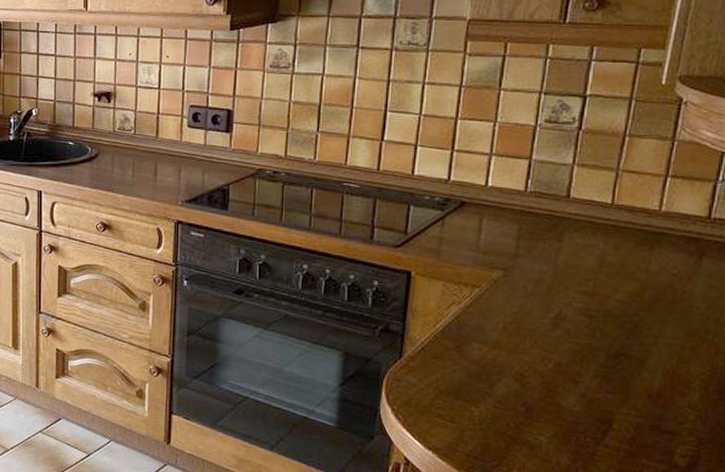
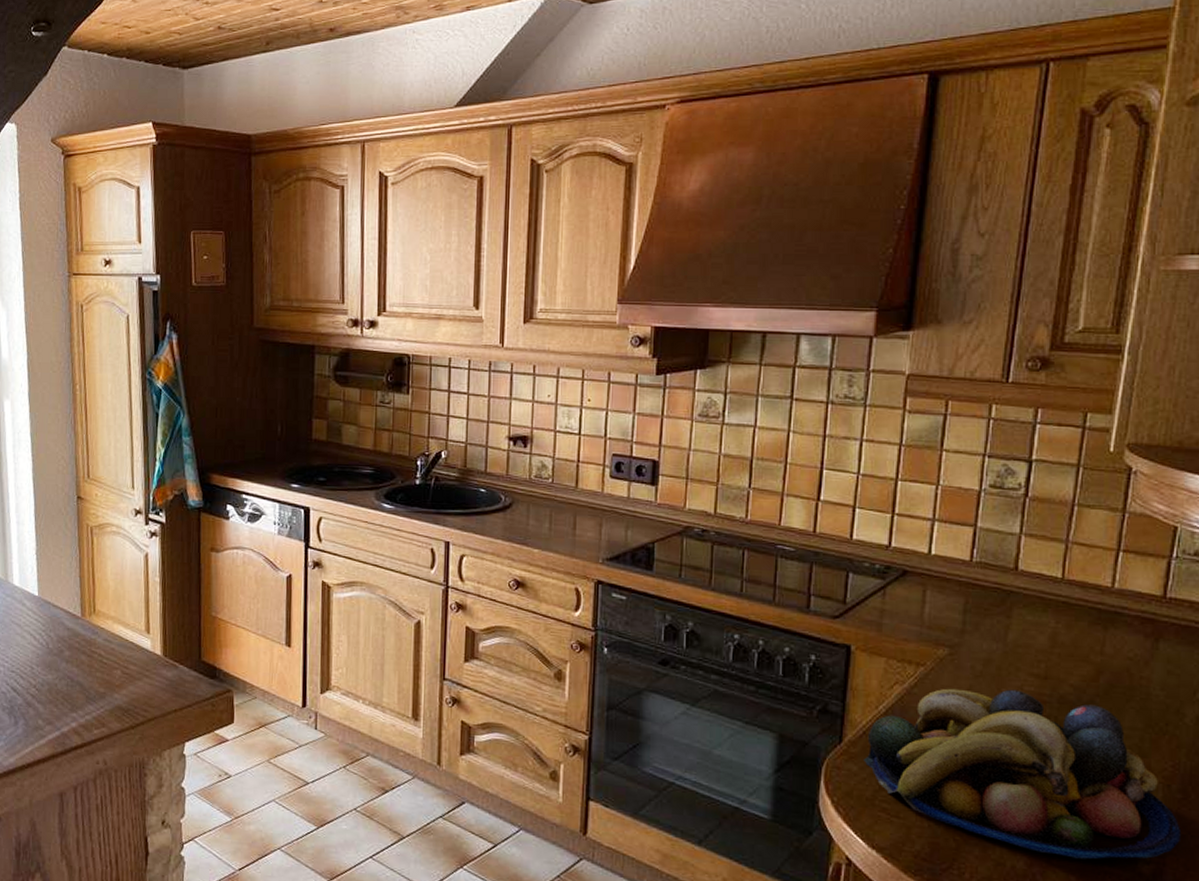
fruit bowl: none [422,306,717,455] -> present [864,688,1182,860]

